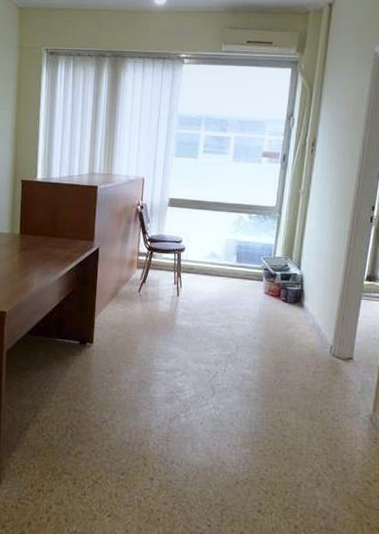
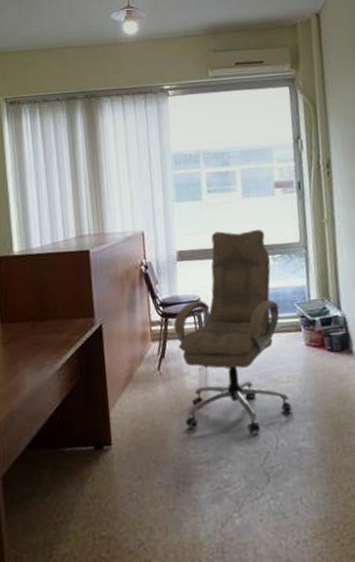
office chair: none [153,187,248,356] -> present [173,230,292,435]

